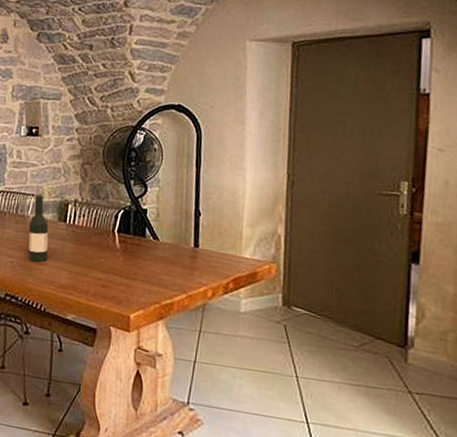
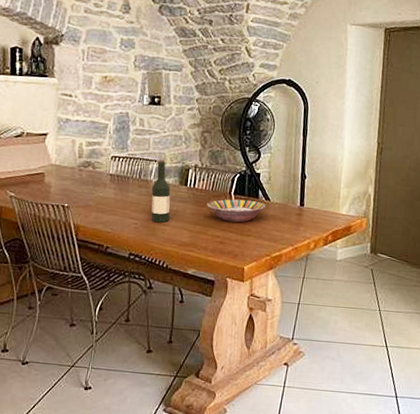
serving bowl: none [88,237,154,264] -> present [207,199,266,223]

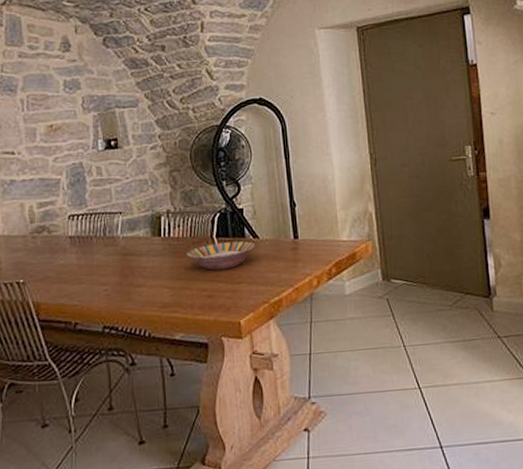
wine bottle: present [151,160,171,223] -> none [119,210,145,284]

